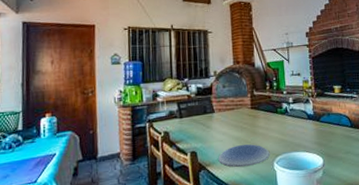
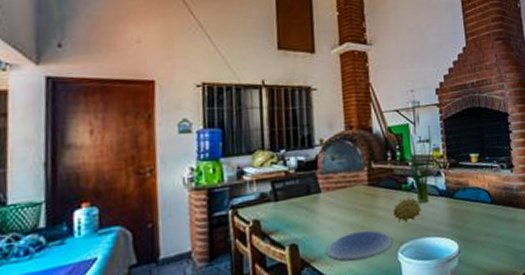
fruit: none [270,119,293,139] -> present [392,197,422,222]
plant: none [281,50,303,125] -> present [406,111,432,204]

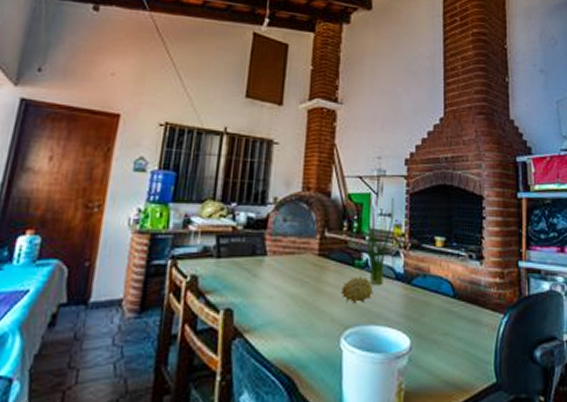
plate: present [326,230,393,262] -> none [262,307,337,340]

